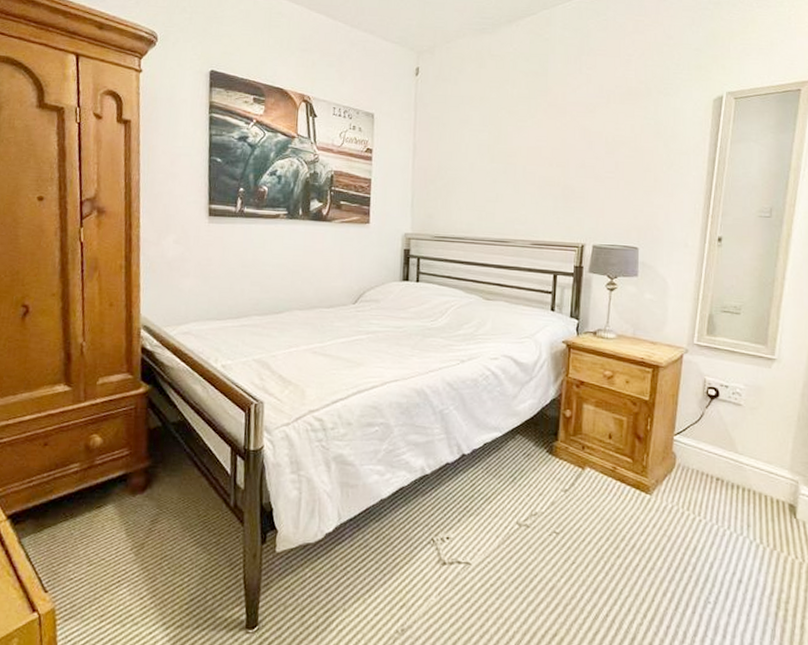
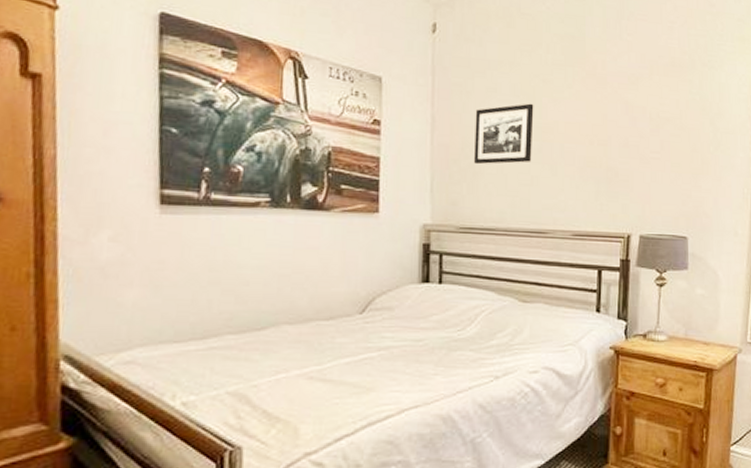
picture frame: none [448,132,500,184] -> present [474,103,534,165]

